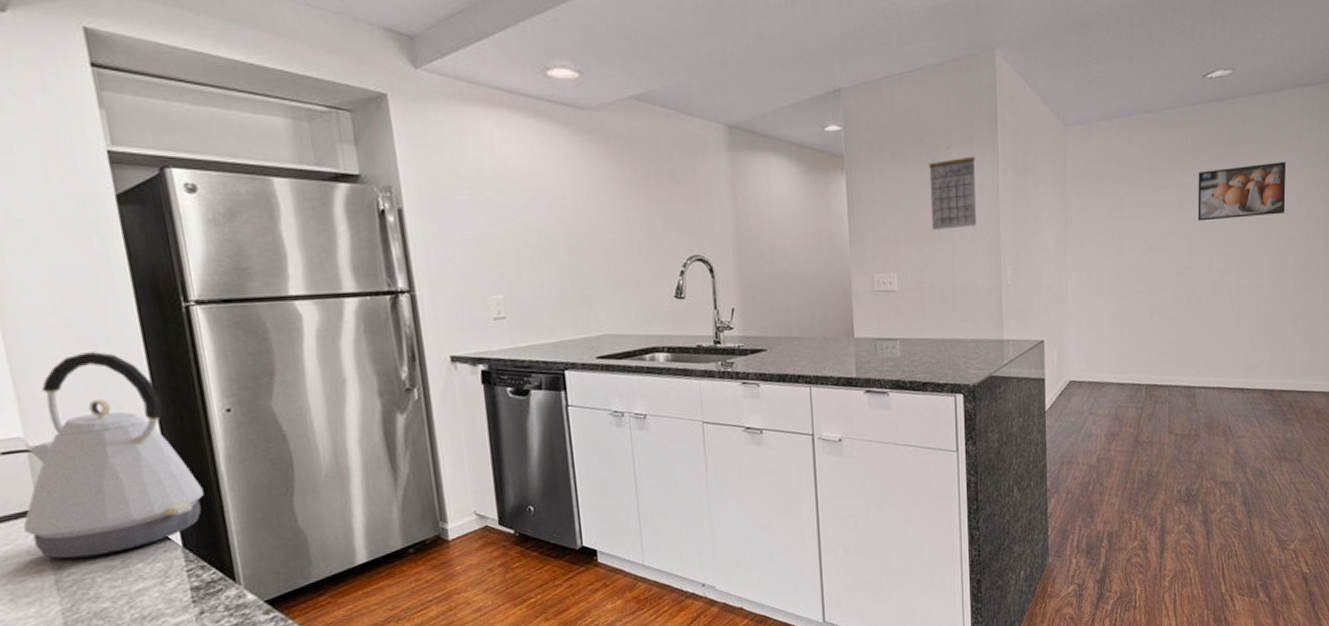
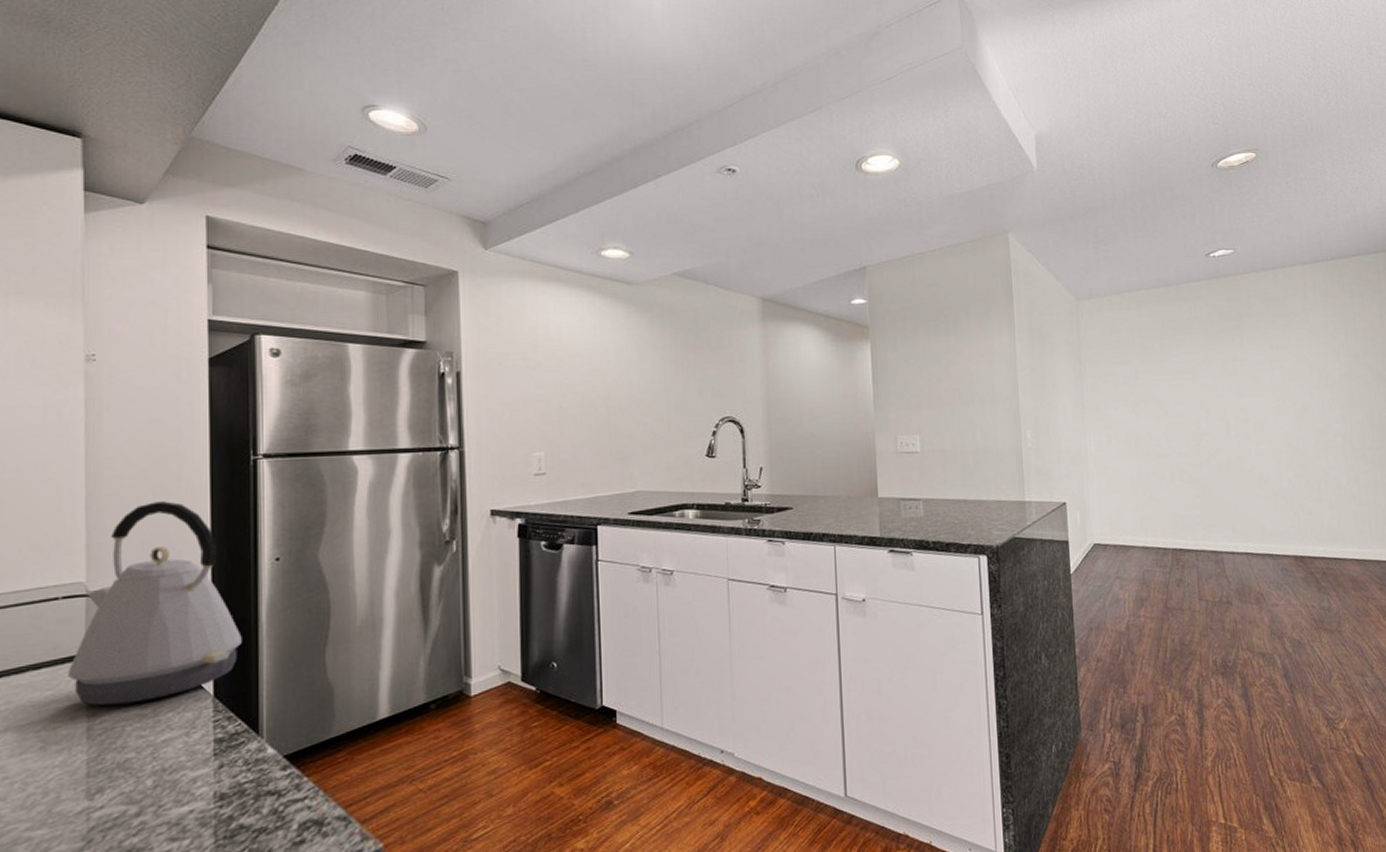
calendar: present [929,156,976,230] -> none [949,327,995,395]
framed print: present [1197,162,1287,221] -> none [1208,333,1298,388]

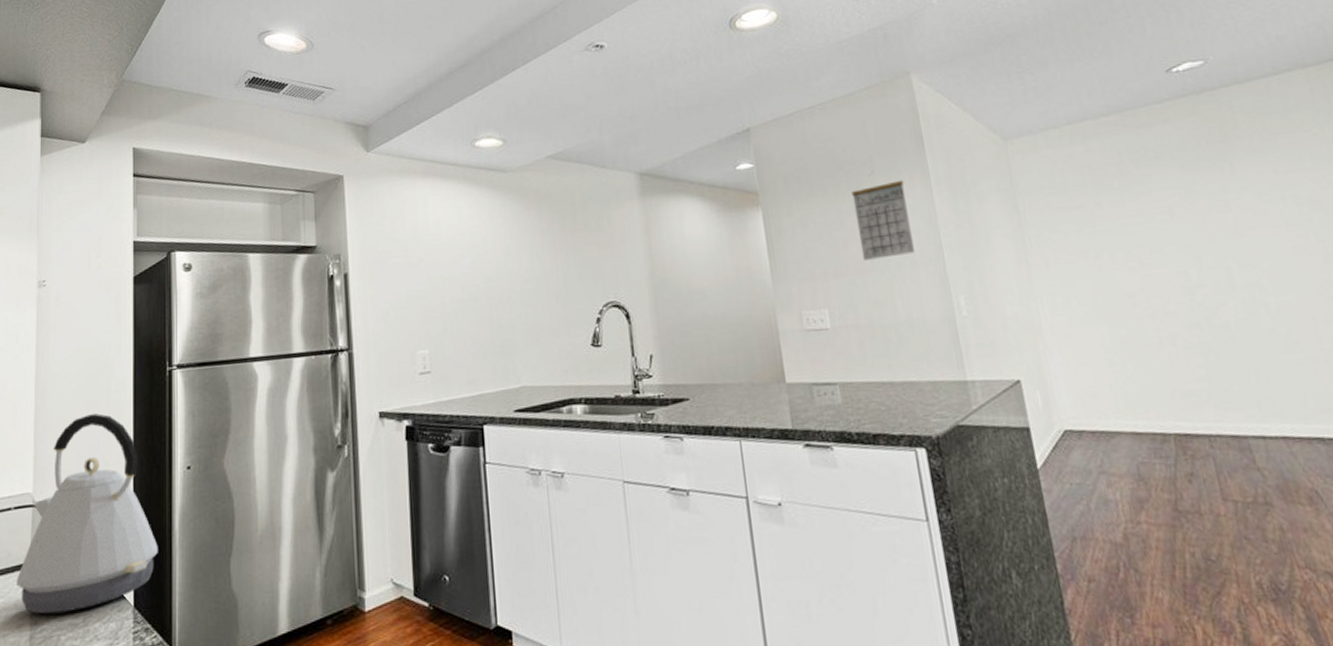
calendar: none [949,327,995,395] -> present [851,180,915,260]

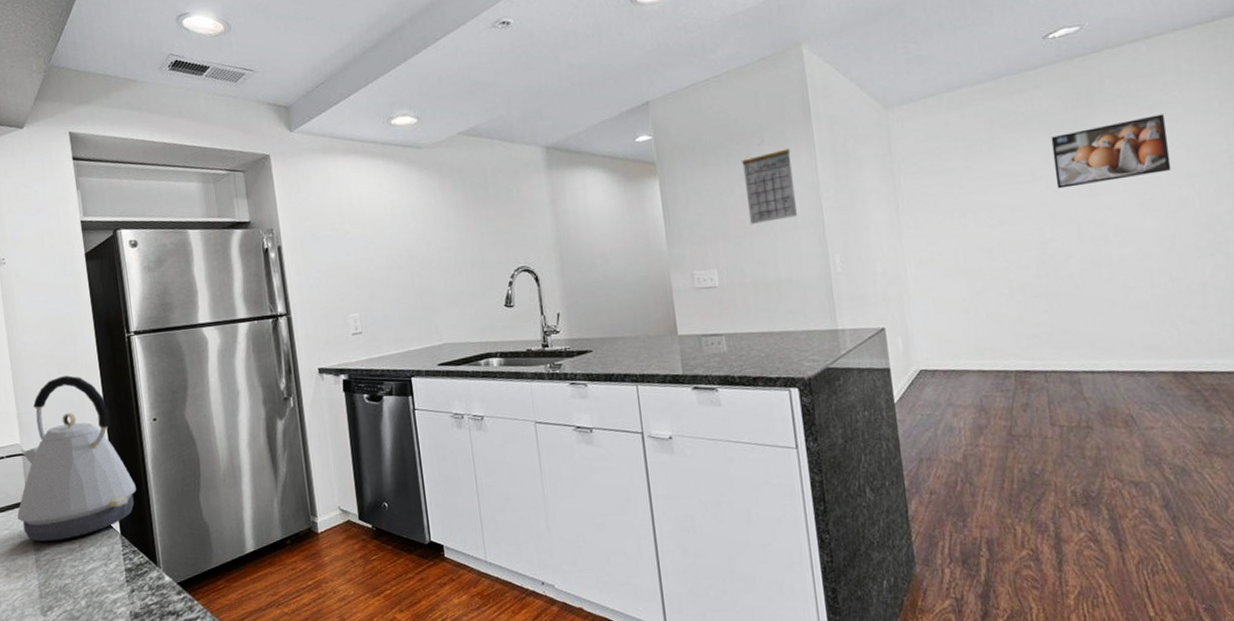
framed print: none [1186,152,1323,229] -> present [1051,114,1172,189]

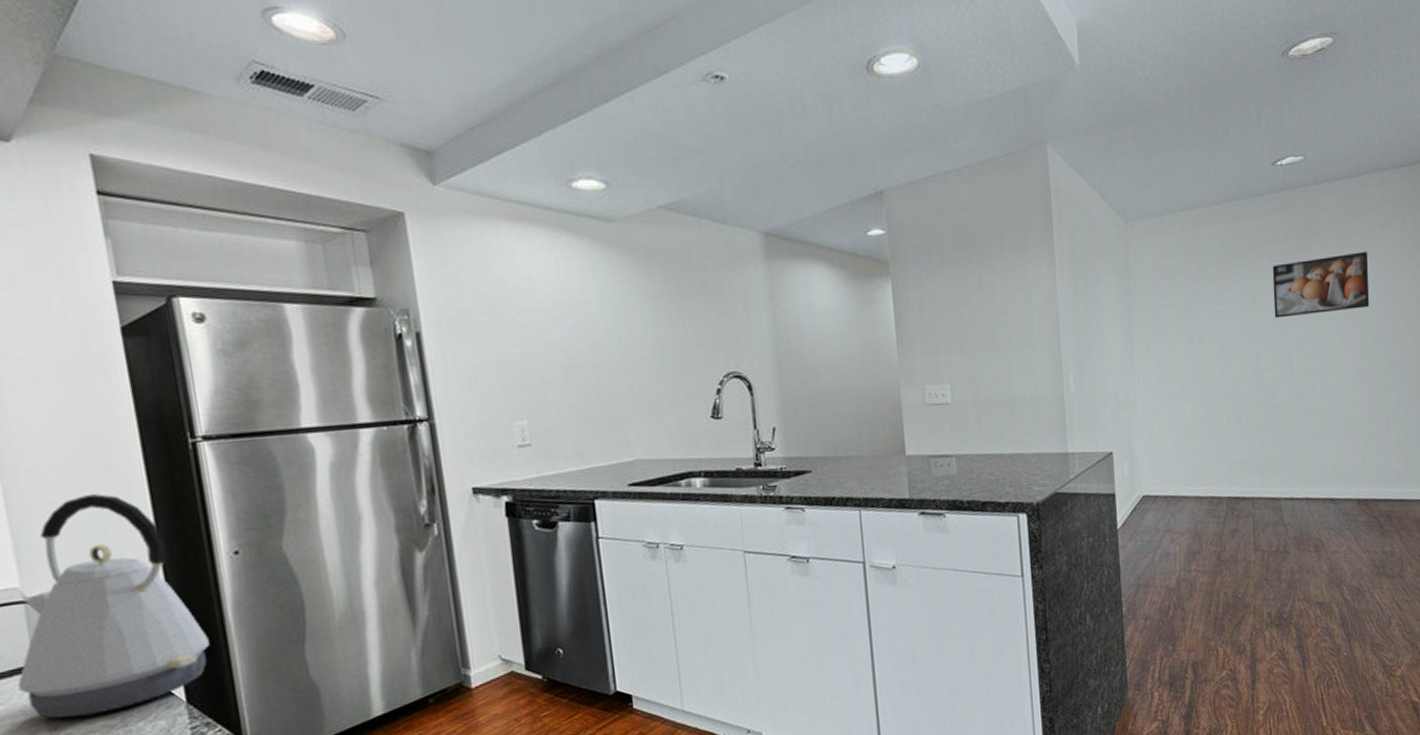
calendar: present [742,148,797,224] -> none [980,256,1034,337]

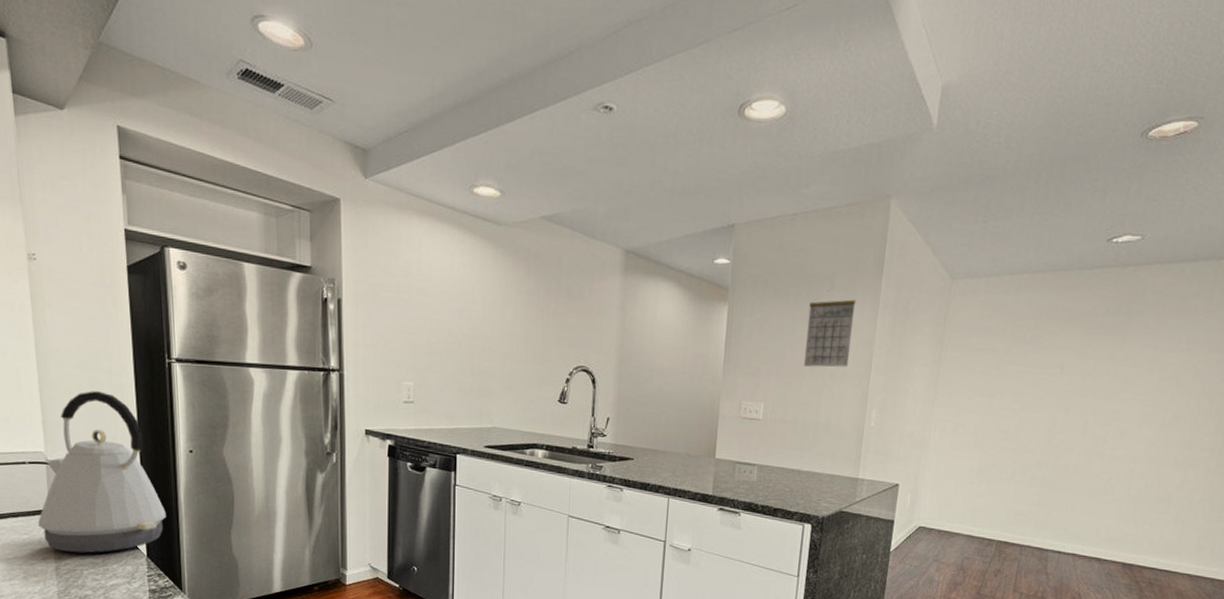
calendar: none [980,256,1034,337] -> present [803,299,856,368]
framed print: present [1272,251,1370,318] -> none [1078,335,1187,389]

